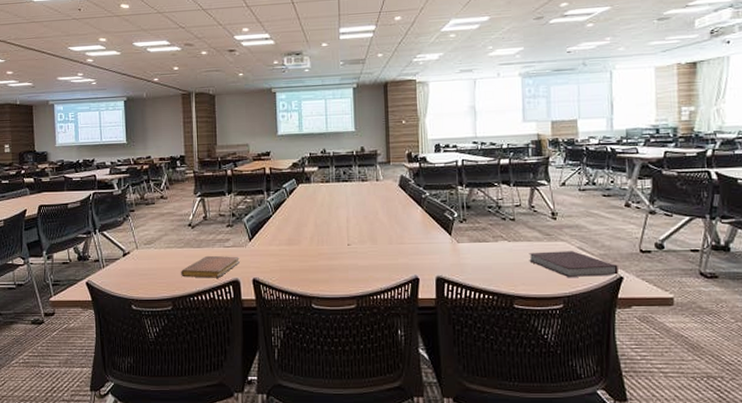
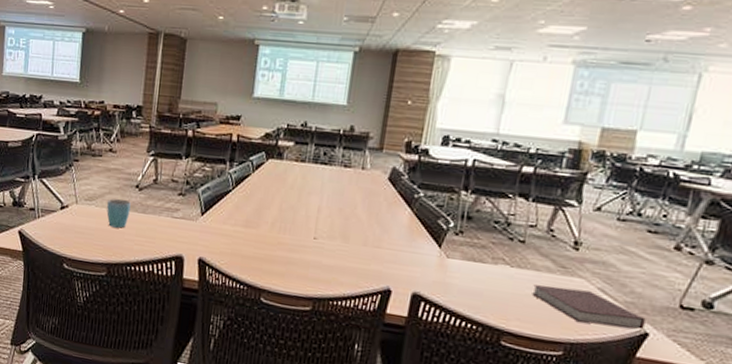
mug: none [165,239,186,265] -> present [106,199,131,228]
notebook: present [181,255,240,278] -> none [120,223,187,251]

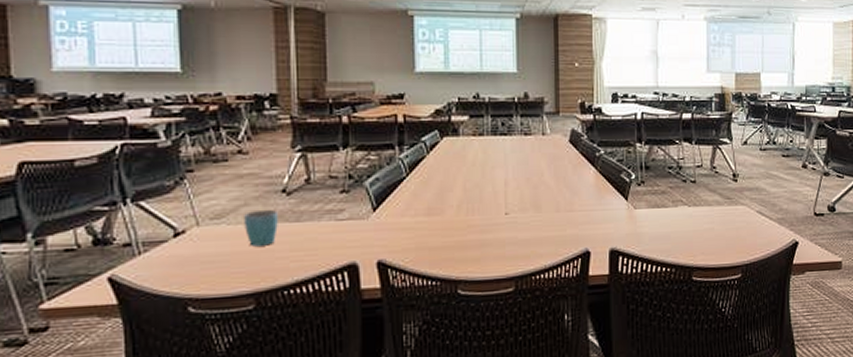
notebook: present [532,285,646,330] -> none [709,215,794,244]

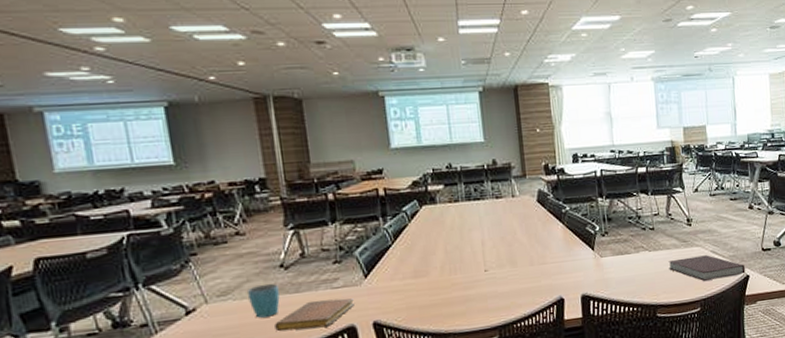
notebook: none [269,232,359,264] -> present [275,298,354,332]
notebook: none [709,215,794,244] -> present [668,255,745,281]

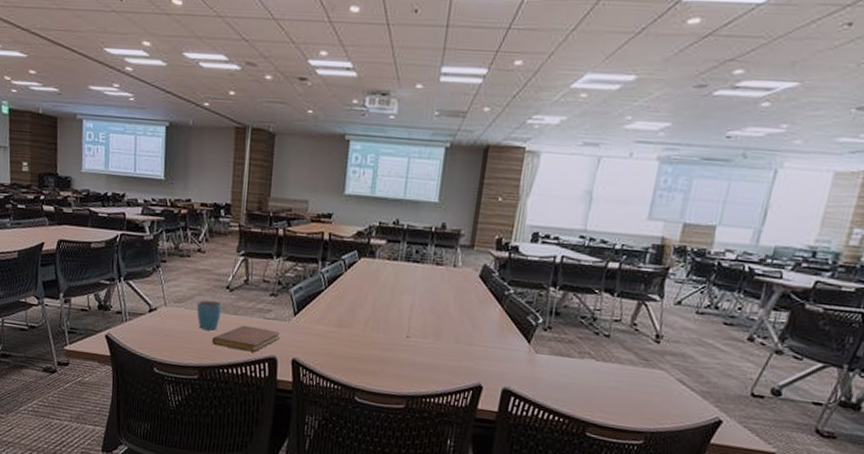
notebook: present [668,255,745,281] -> none [615,377,720,418]

